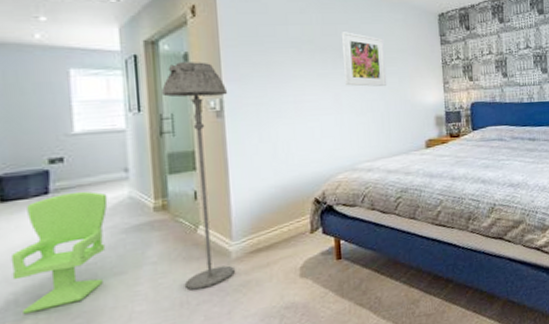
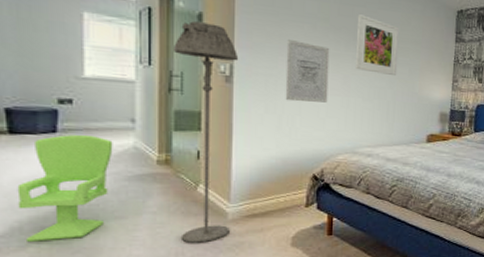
wall art: none [274,66,321,127] -> present [285,40,330,103]

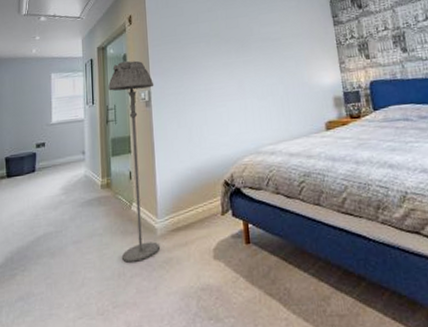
chair: present [17,134,113,243] -> none [11,170,71,271]
wall art: present [285,40,330,103] -> none [188,58,228,114]
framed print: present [356,14,400,75] -> none [243,23,285,73]

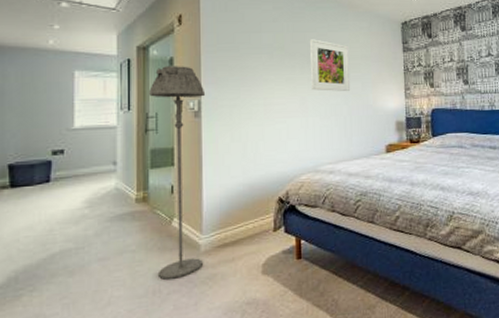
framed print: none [243,23,285,73] -> present [310,39,351,91]

